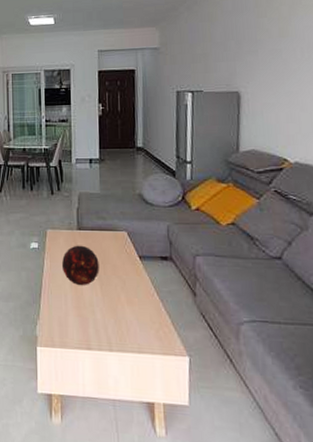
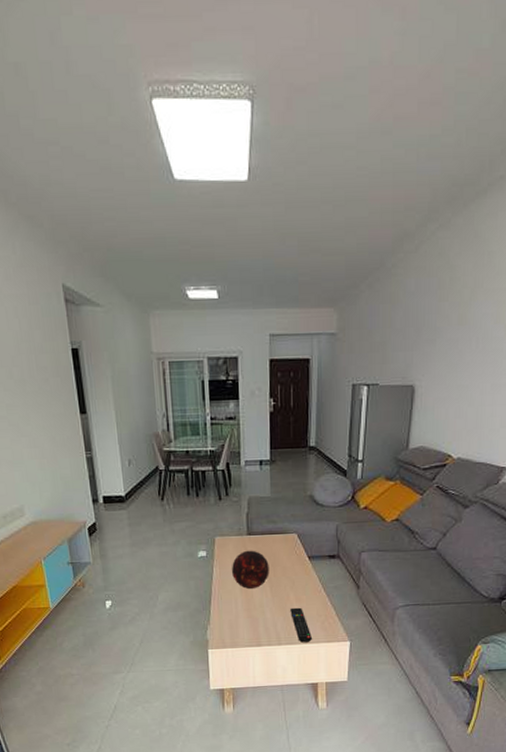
remote control: none [121,310,146,352] -> present [290,607,312,643]

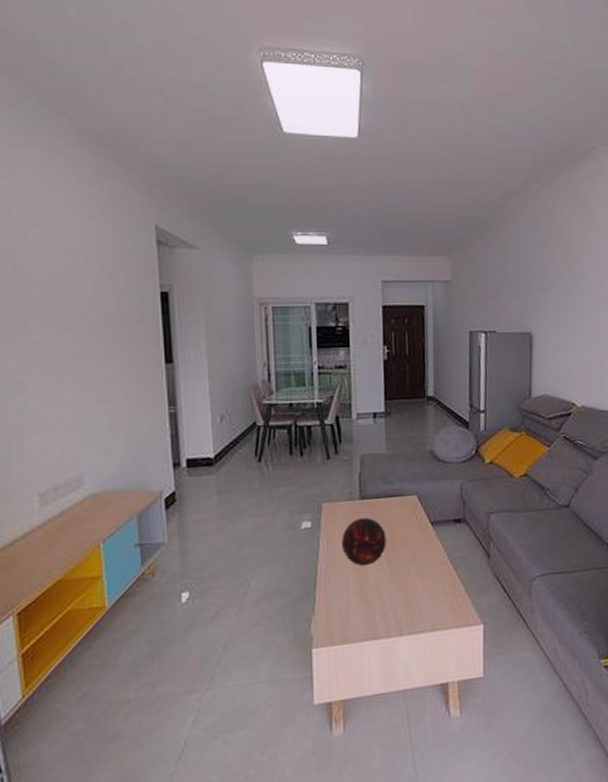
remote control: present [290,607,312,643] -> none [412,585,439,631]

